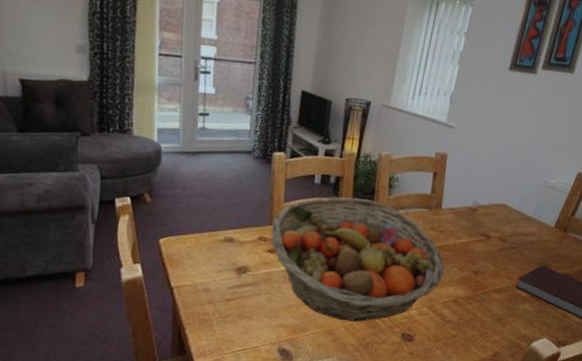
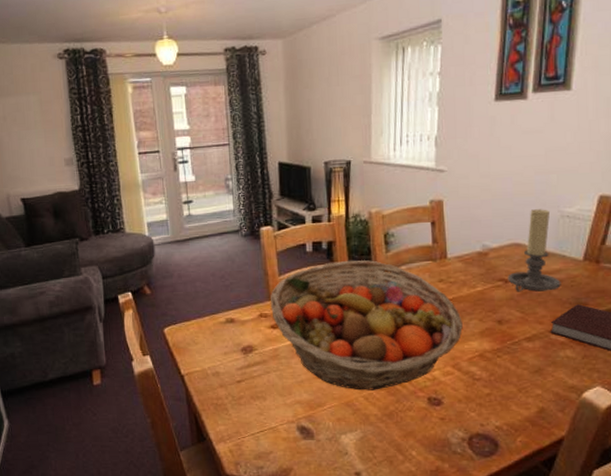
candle holder: none [489,176,535,251] -> present [508,209,561,292]

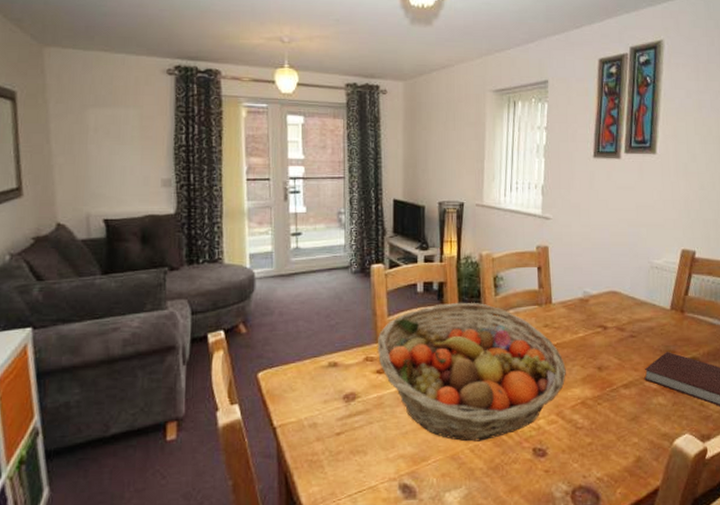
candle holder: present [508,209,561,292] -> none [606,259,653,339]

